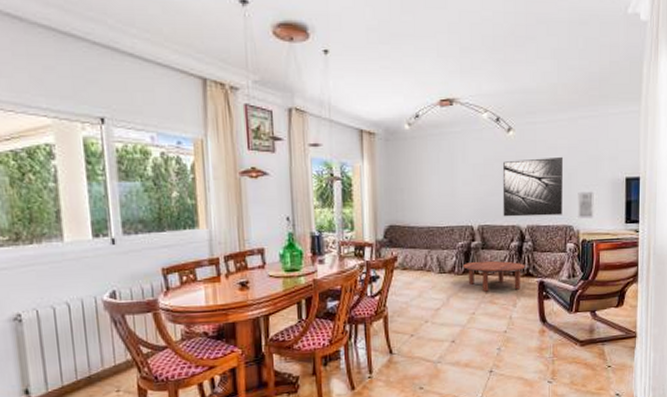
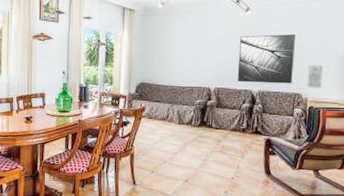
coffee table: present [463,260,525,292] -> none [199,117,255,144]

